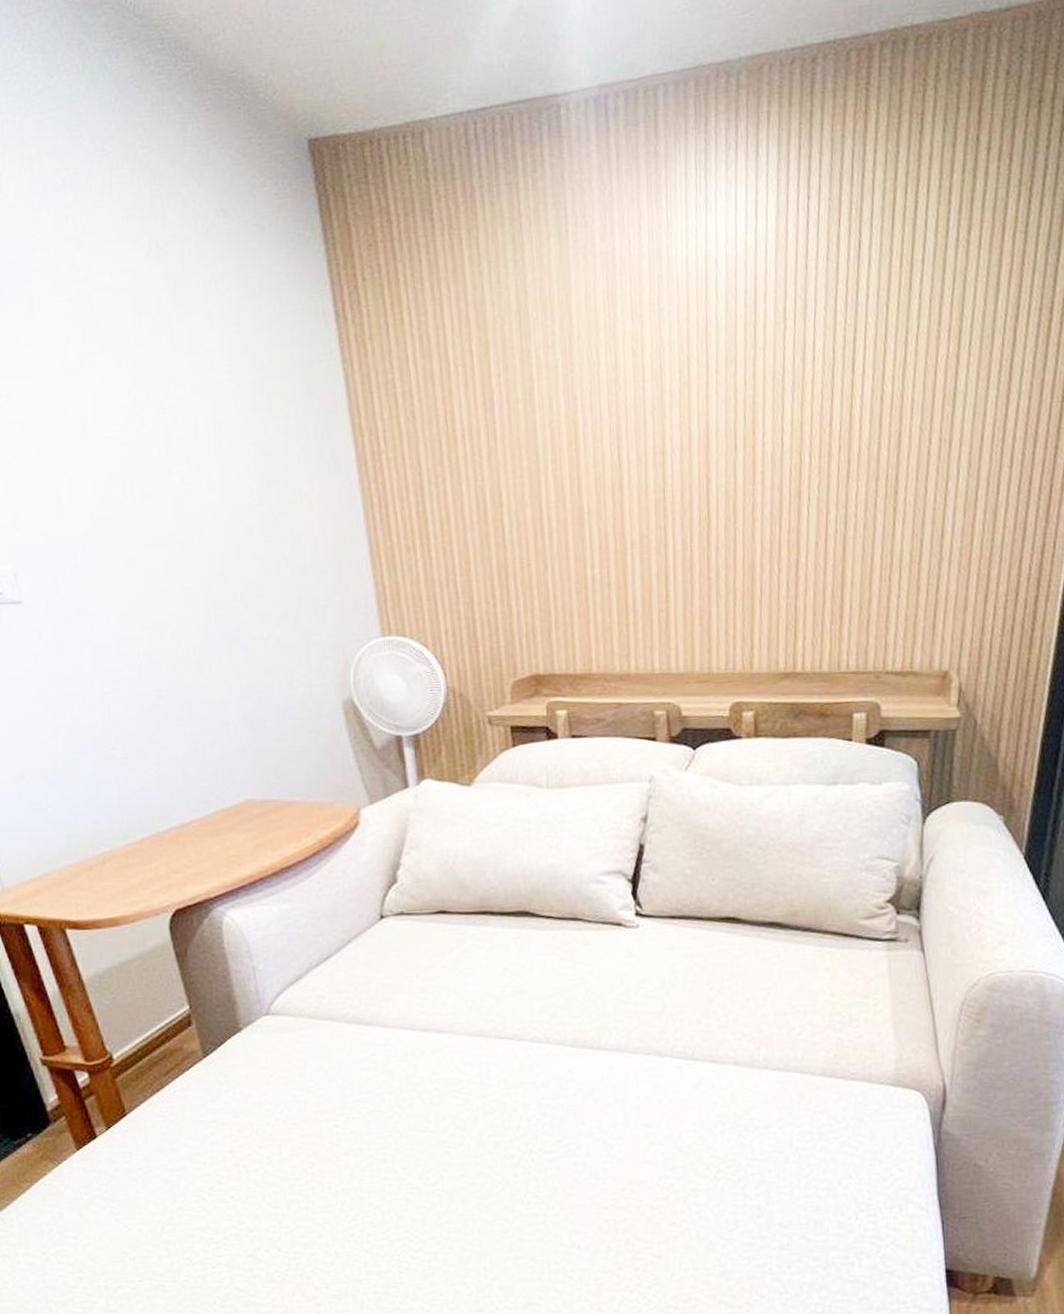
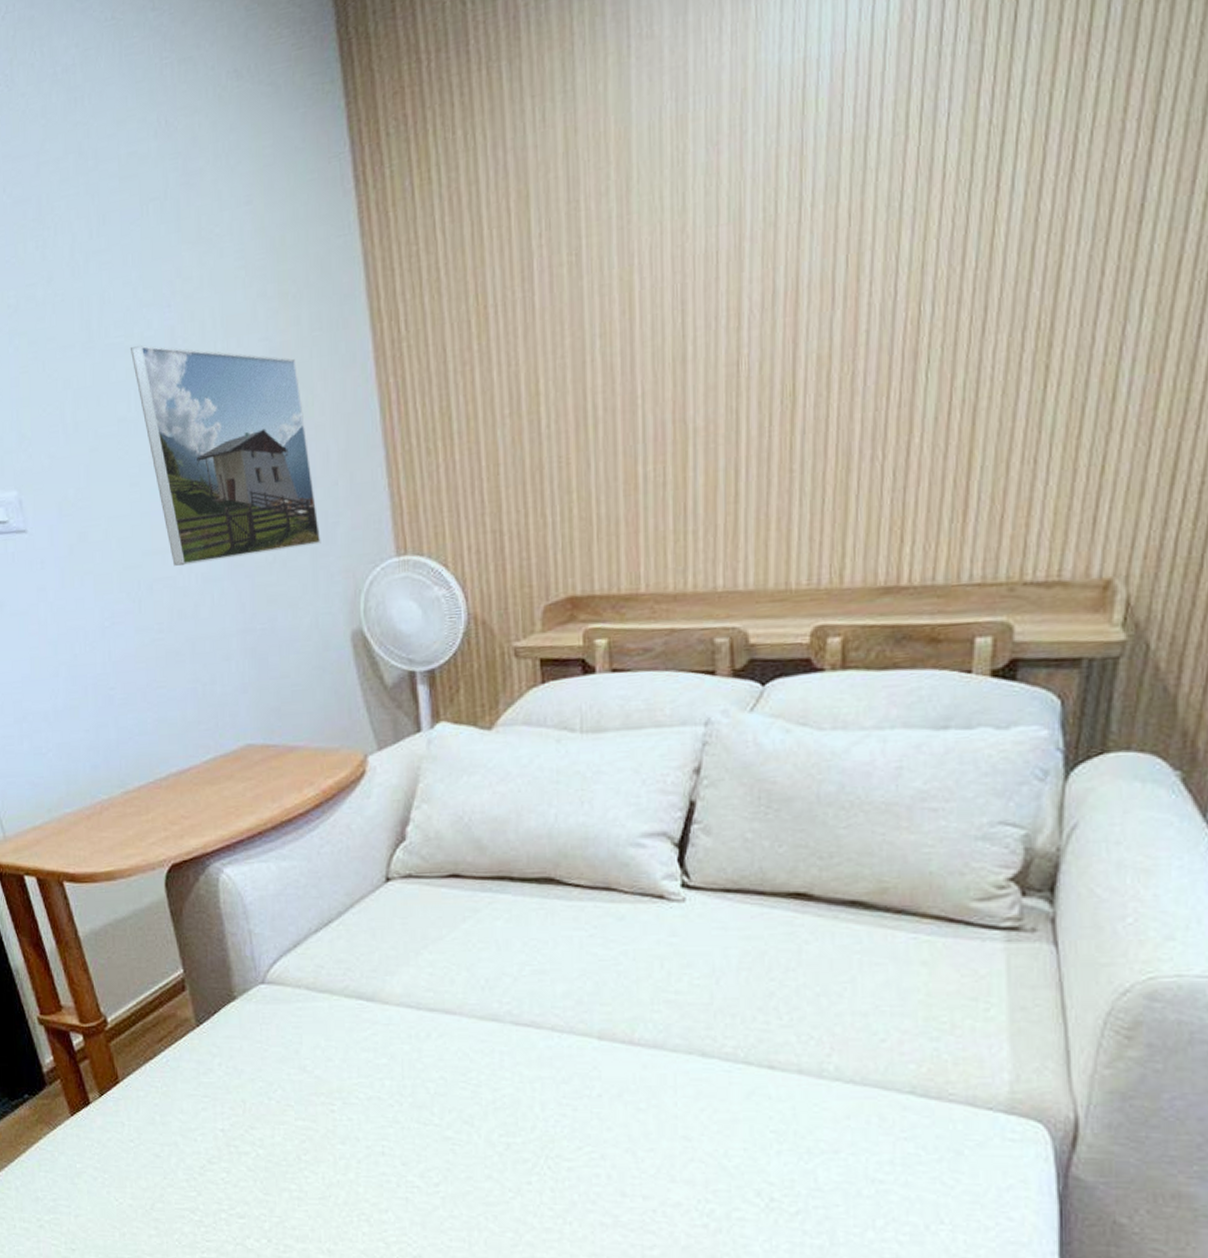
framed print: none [126,439,313,640] -> present [131,344,321,566]

